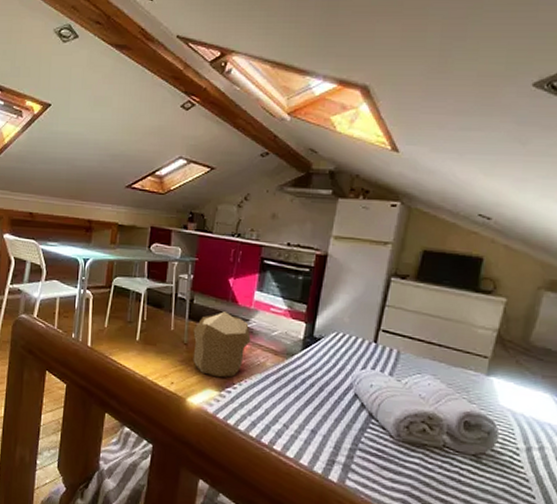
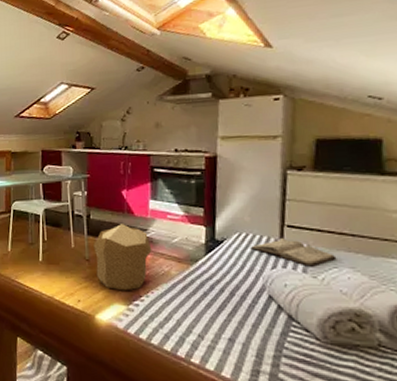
diary: none [344,340,422,371] -> present [250,237,337,267]

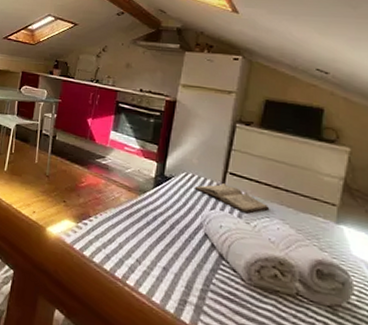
pouf: present [93,224,152,291] -> none [53,148,107,210]

